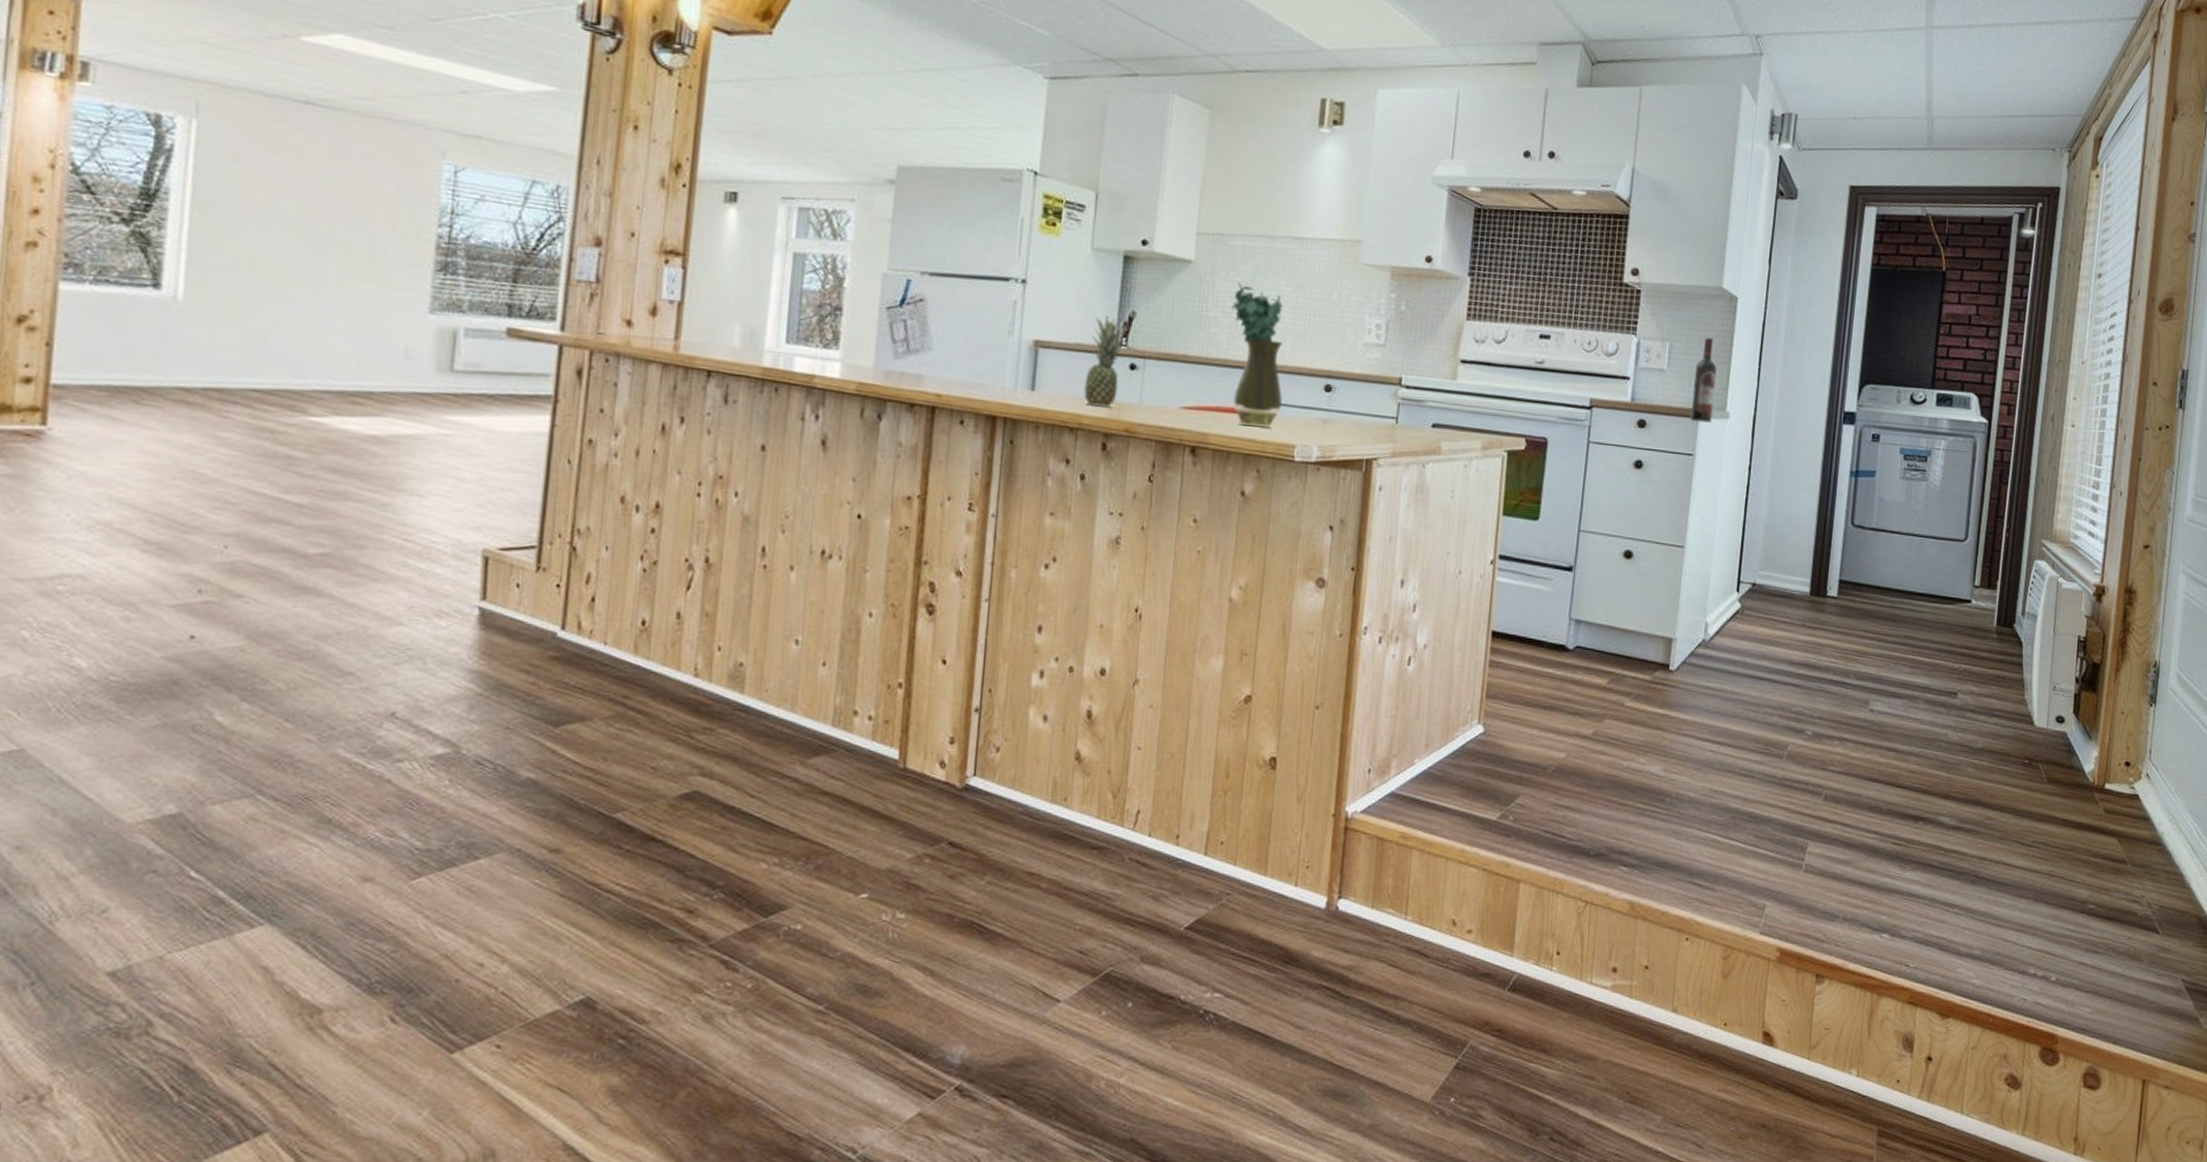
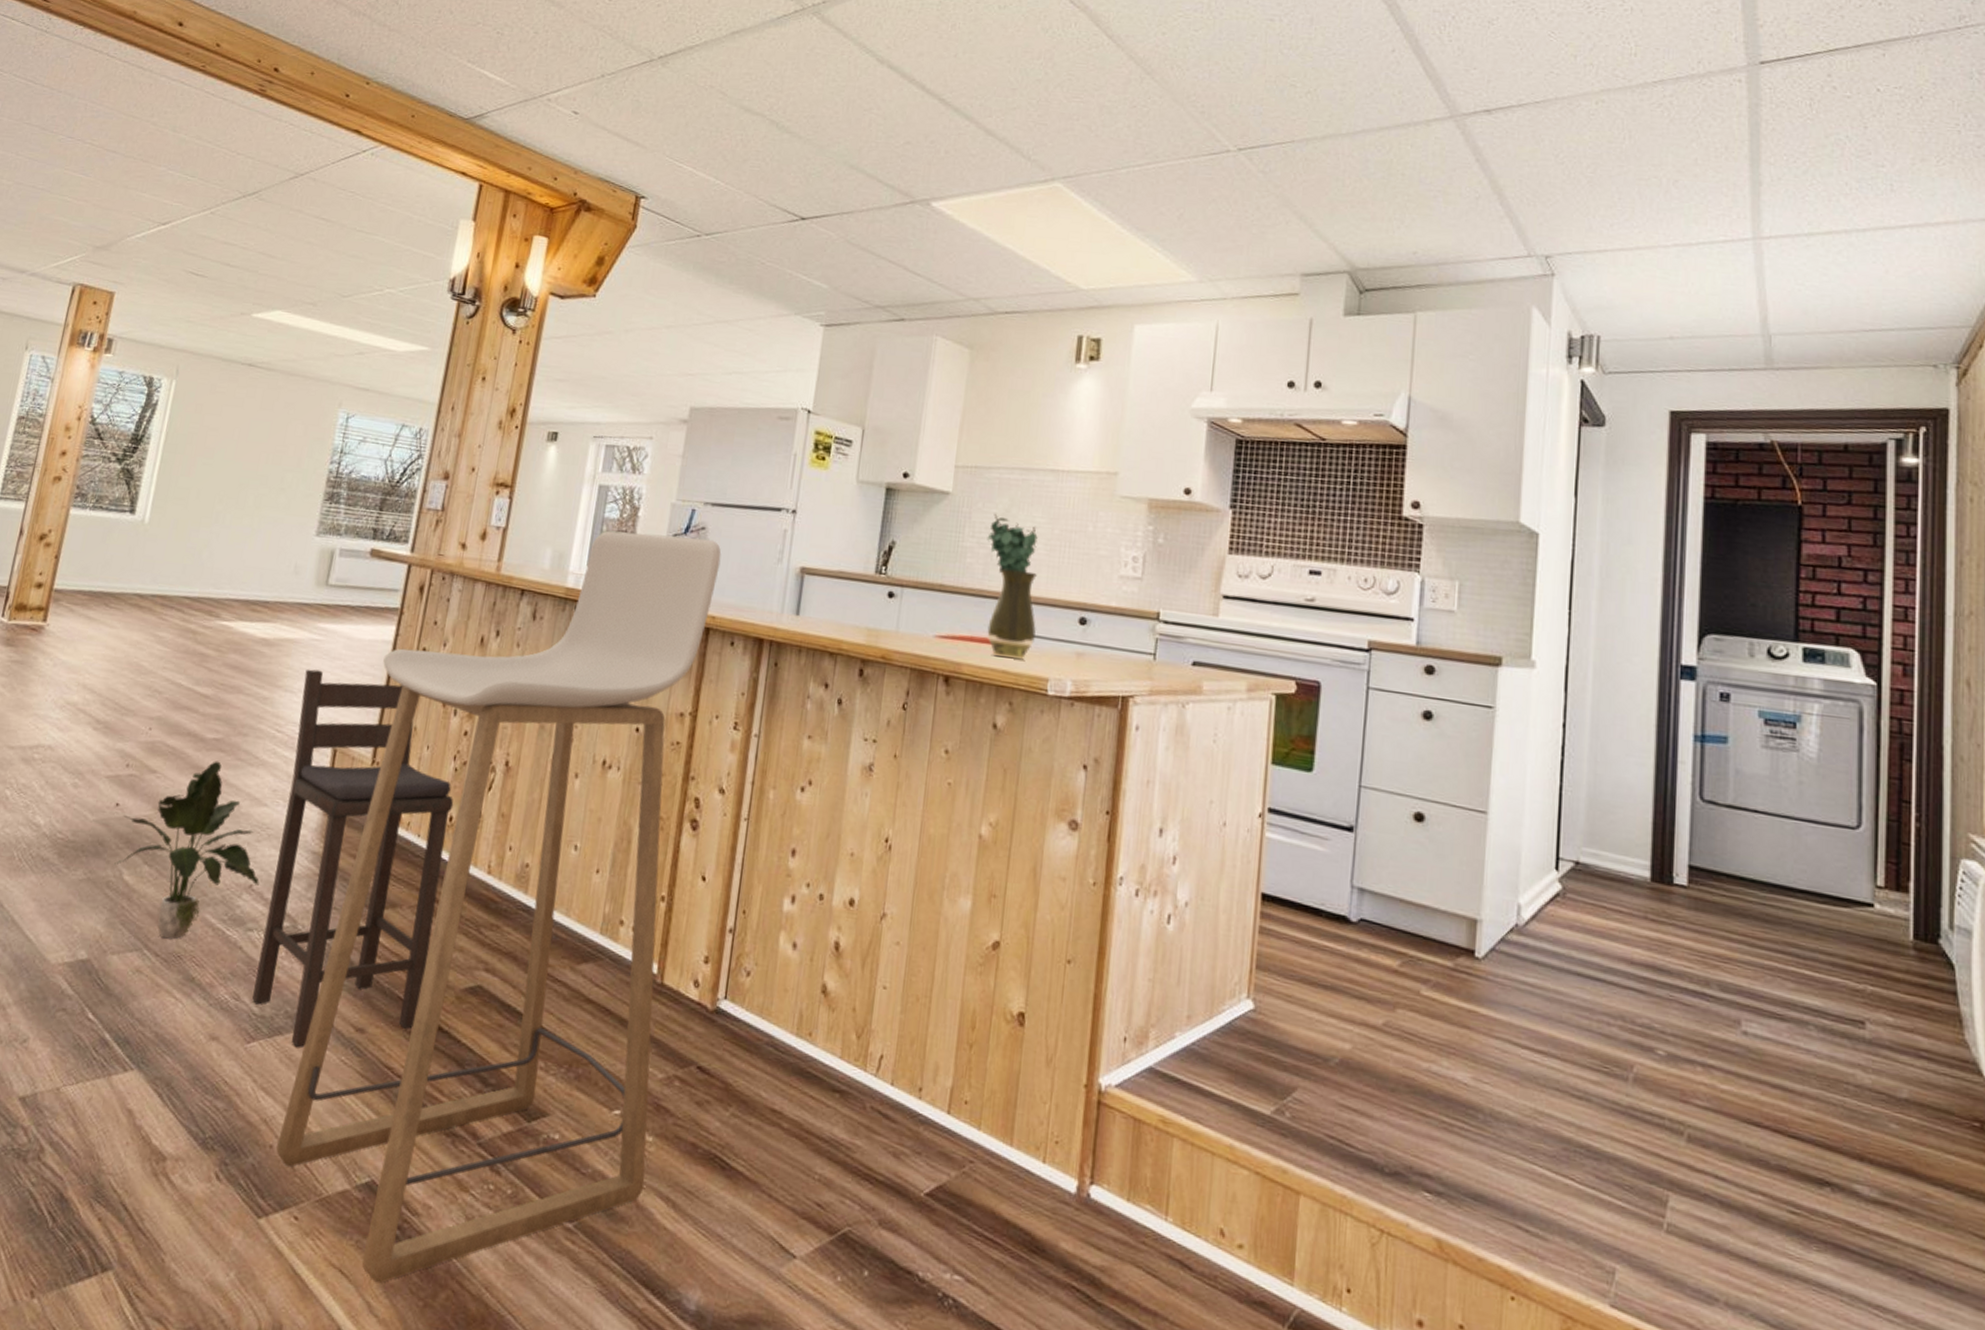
potted plant: none [199,579,404,781] -> present [114,760,260,939]
bar stool: none [412,468,646,878] -> present [252,669,454,1048]
bar stool: none [464,303,944,1094] -> present [276,530,722,1283]
fruit: present [1084,315,1125,407] -> none [844,544,885,634]
wine bottle: present [1690,338,1717,423] -> none [1487,577,1517,672]

